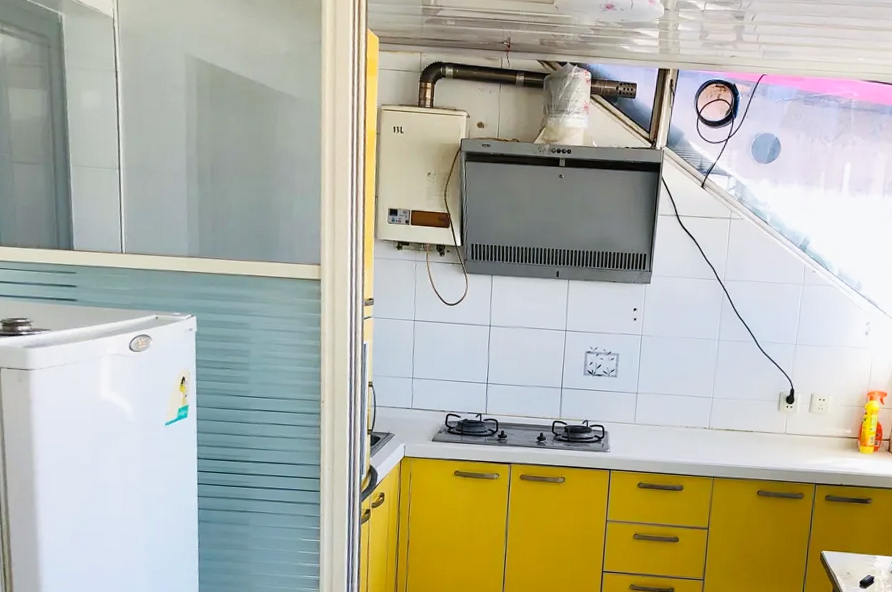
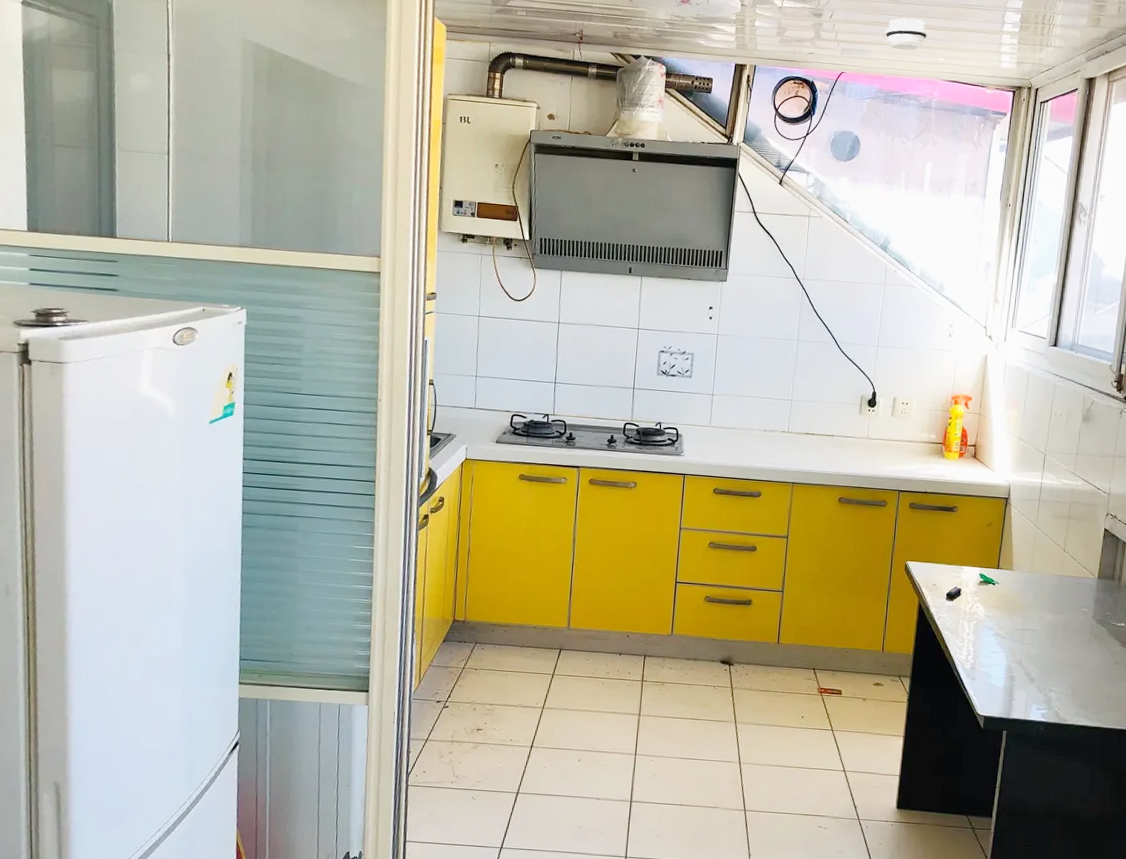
smoke detector: none [806,18,849,52] -> present [885,18,928,51]

